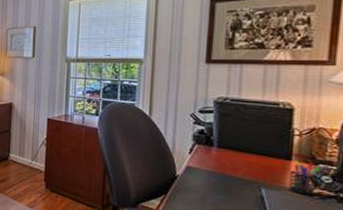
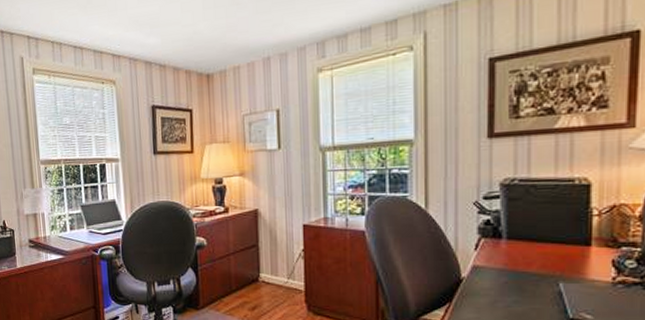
pen holder: present [288,161,321,196] -> none [589,246,624,285]

